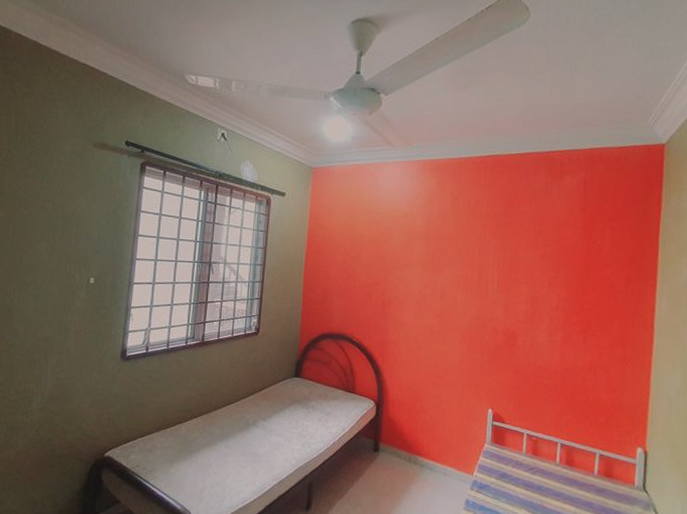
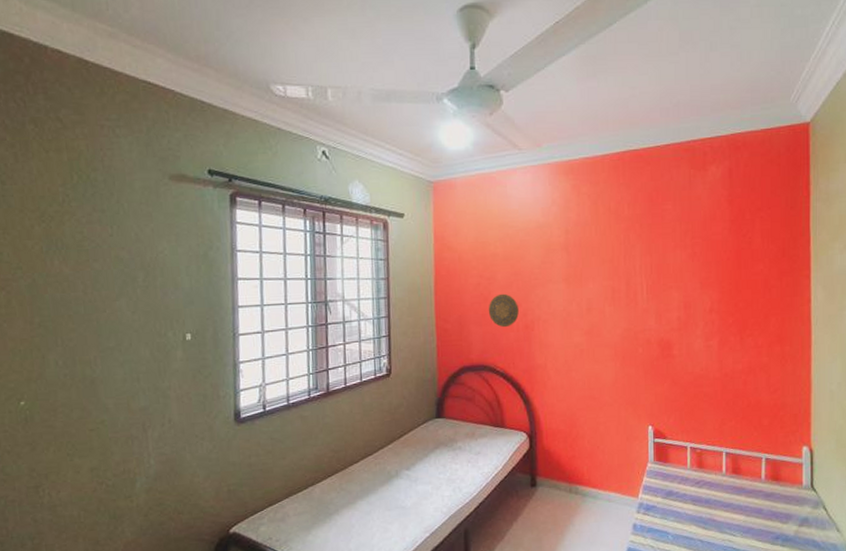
decorative plate: none [350,272,378,303] -> present [488,293,519,328]

